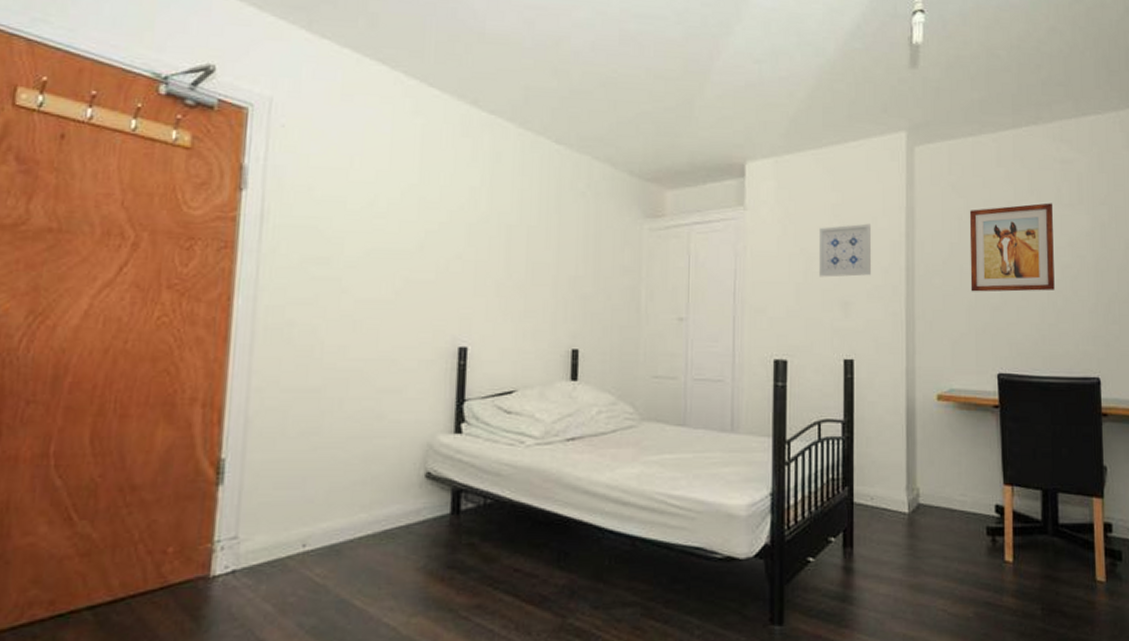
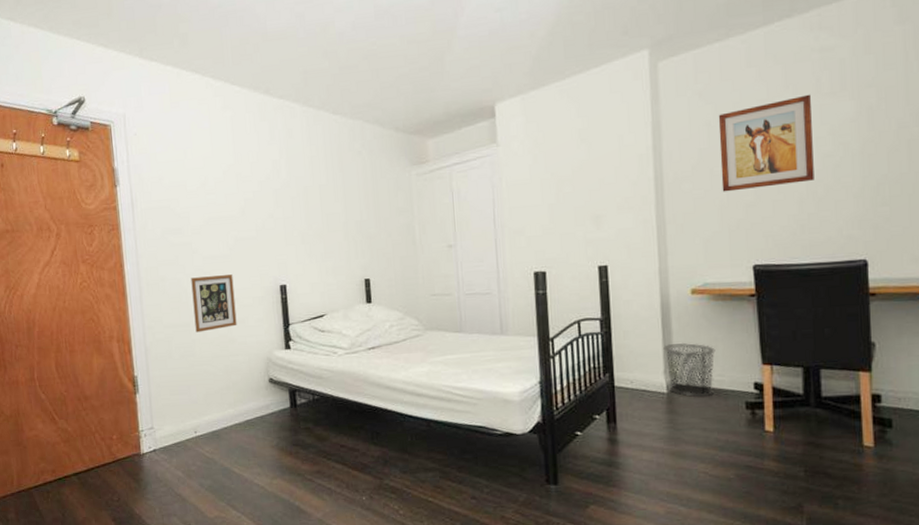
picture frame: none [327,325,395,402] -> present [191,274,237,333]
wall art: present [819,223,872,277] -> none [568,142,620,197]
waste bin: none [907,454,959,519] -> present [663,342,716,397]

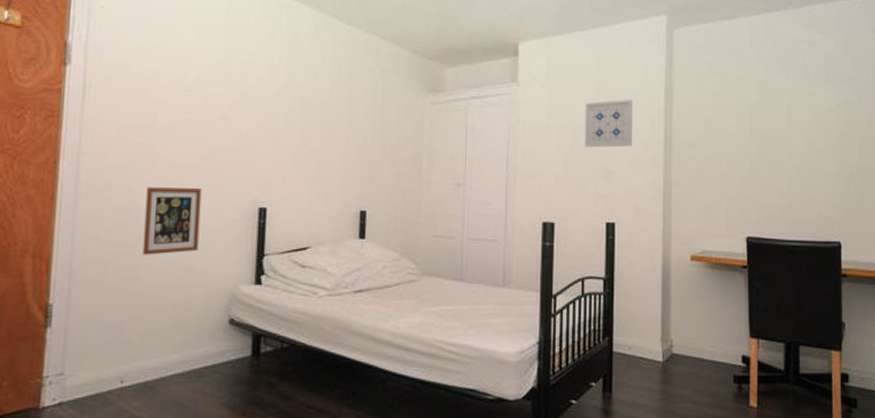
wall art: none [568,142,620,197] -> present [585,99,634,148]
waste bin: present [663,342,716,397] -> none [662,309,709,367]
wall art: present [718,94,814,192] -> none [723,81,801,163]

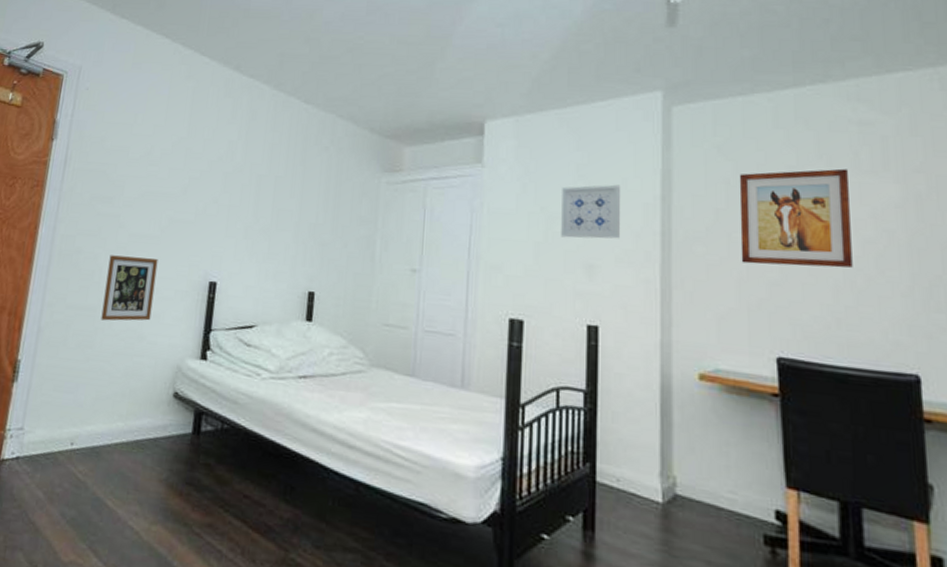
wall art: none [723,81,801,163] -> present [739,168,853,268]

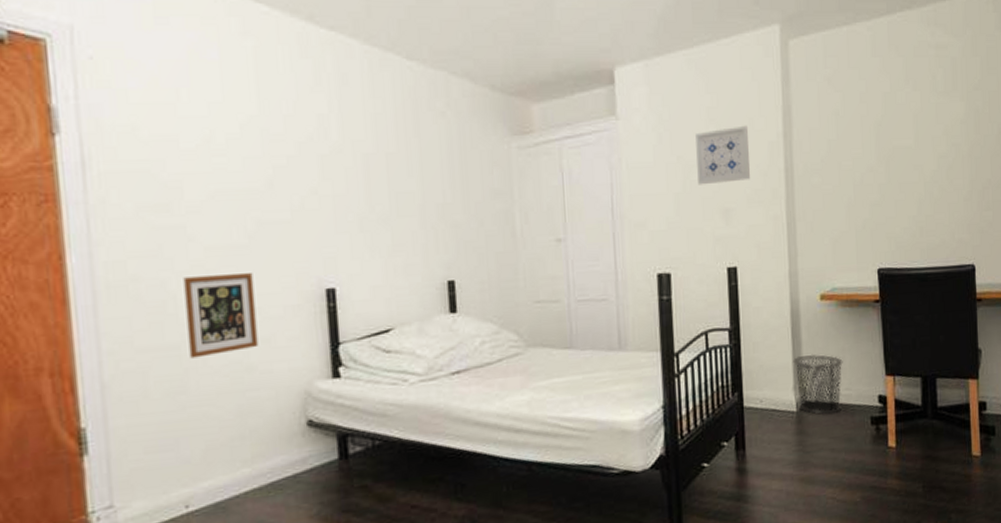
waste bin: none [661,439,727,518] -> present [793,354,843,414]
wall art: present [739,168,853,268] -> none [846,91,931,189]

